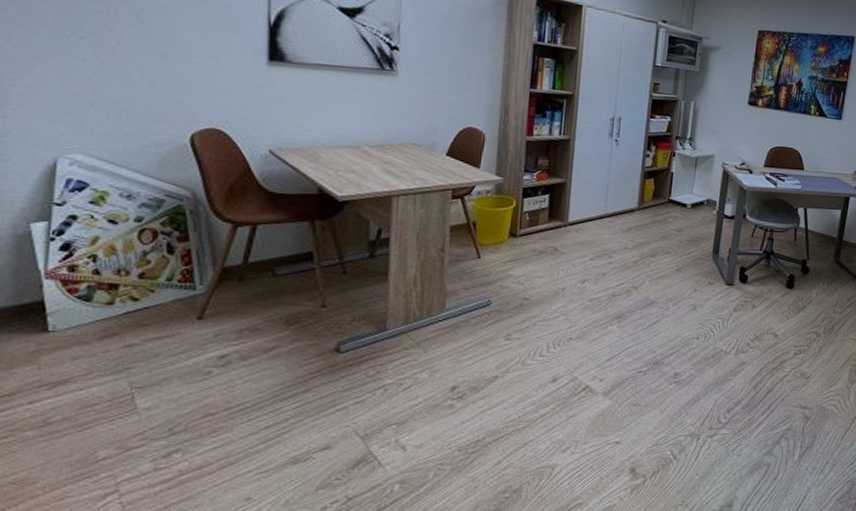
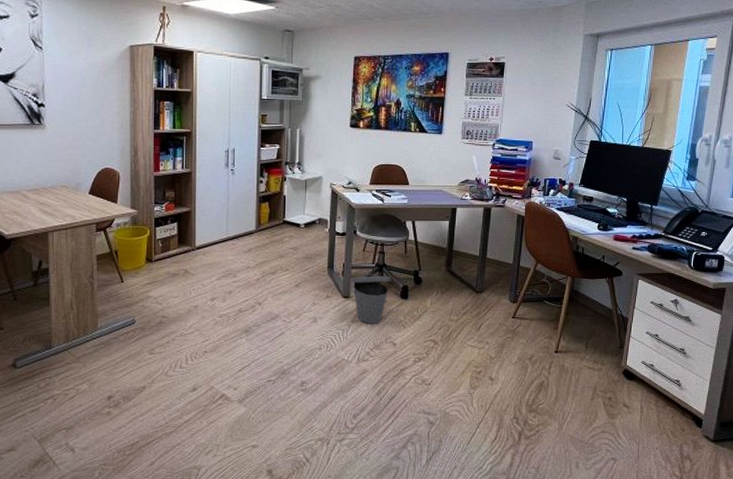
trash can: none [736,260,777,314] -> present [351,273,390,324]

